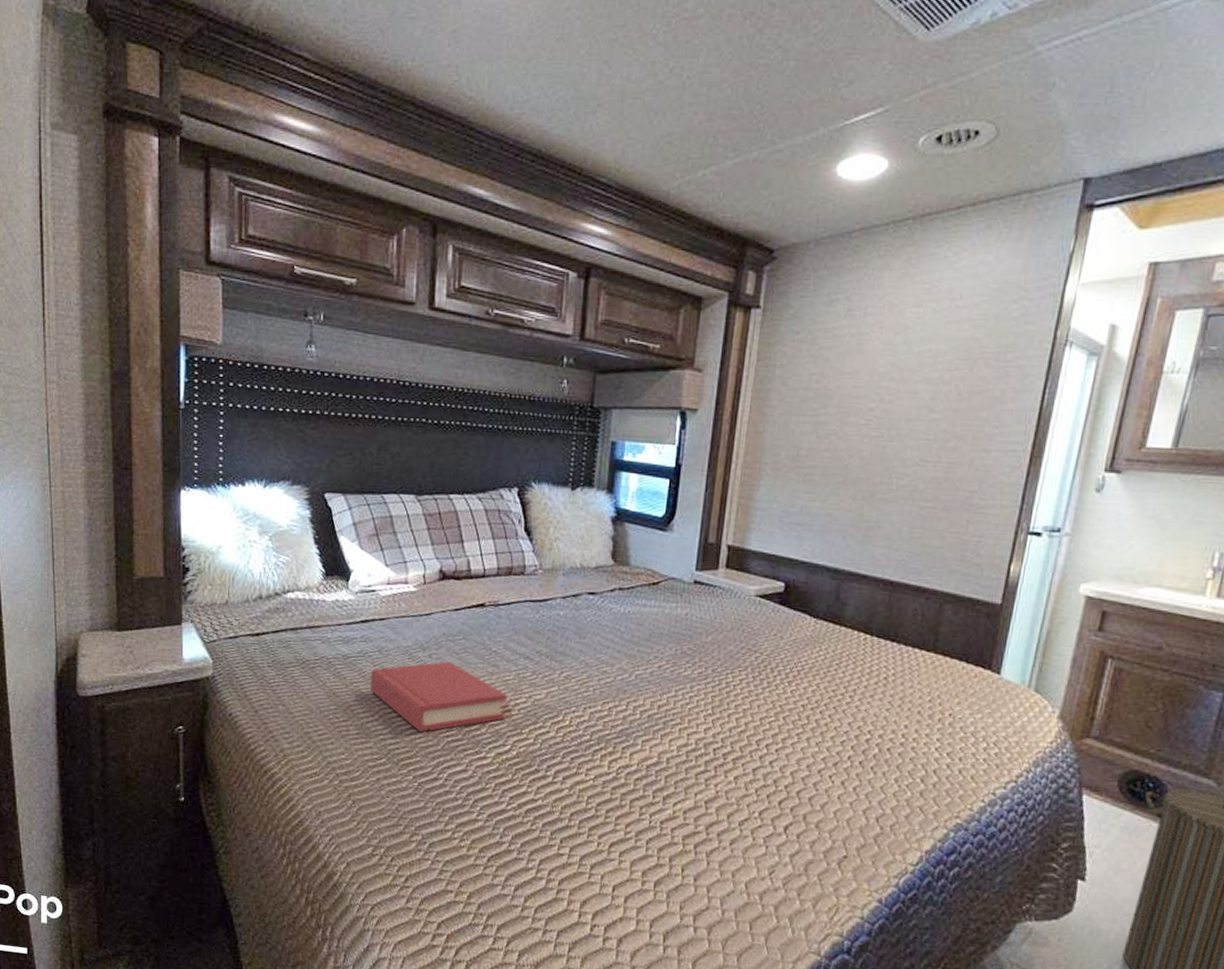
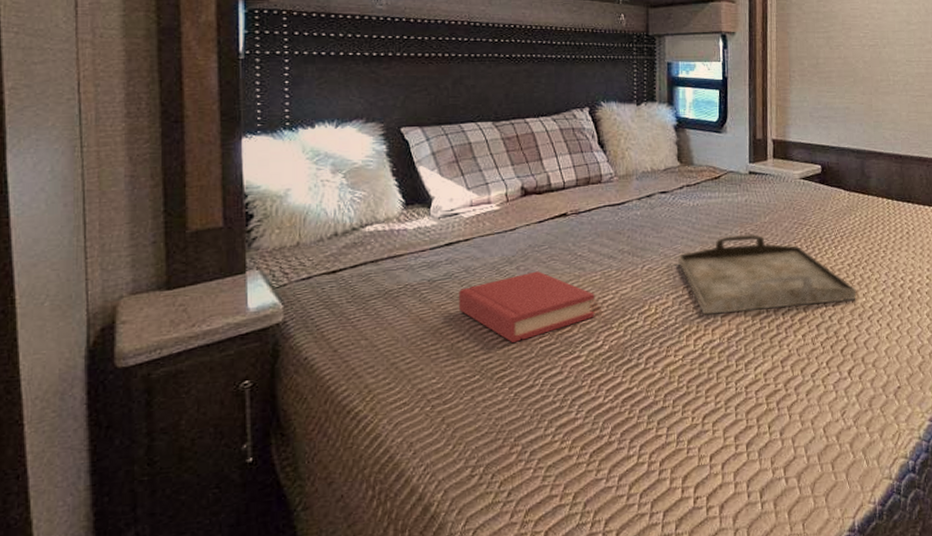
serving tray: none [600,652,809,748] -> present [678,234,857,315]

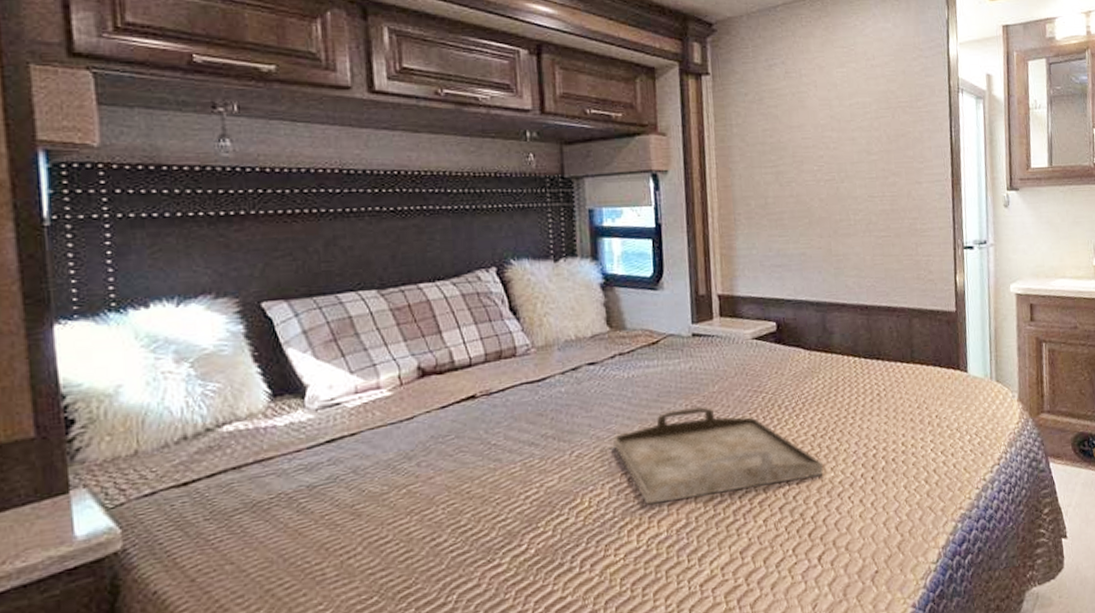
hardback book: present [458,271,595,344] -> none [345,466,517,555]

